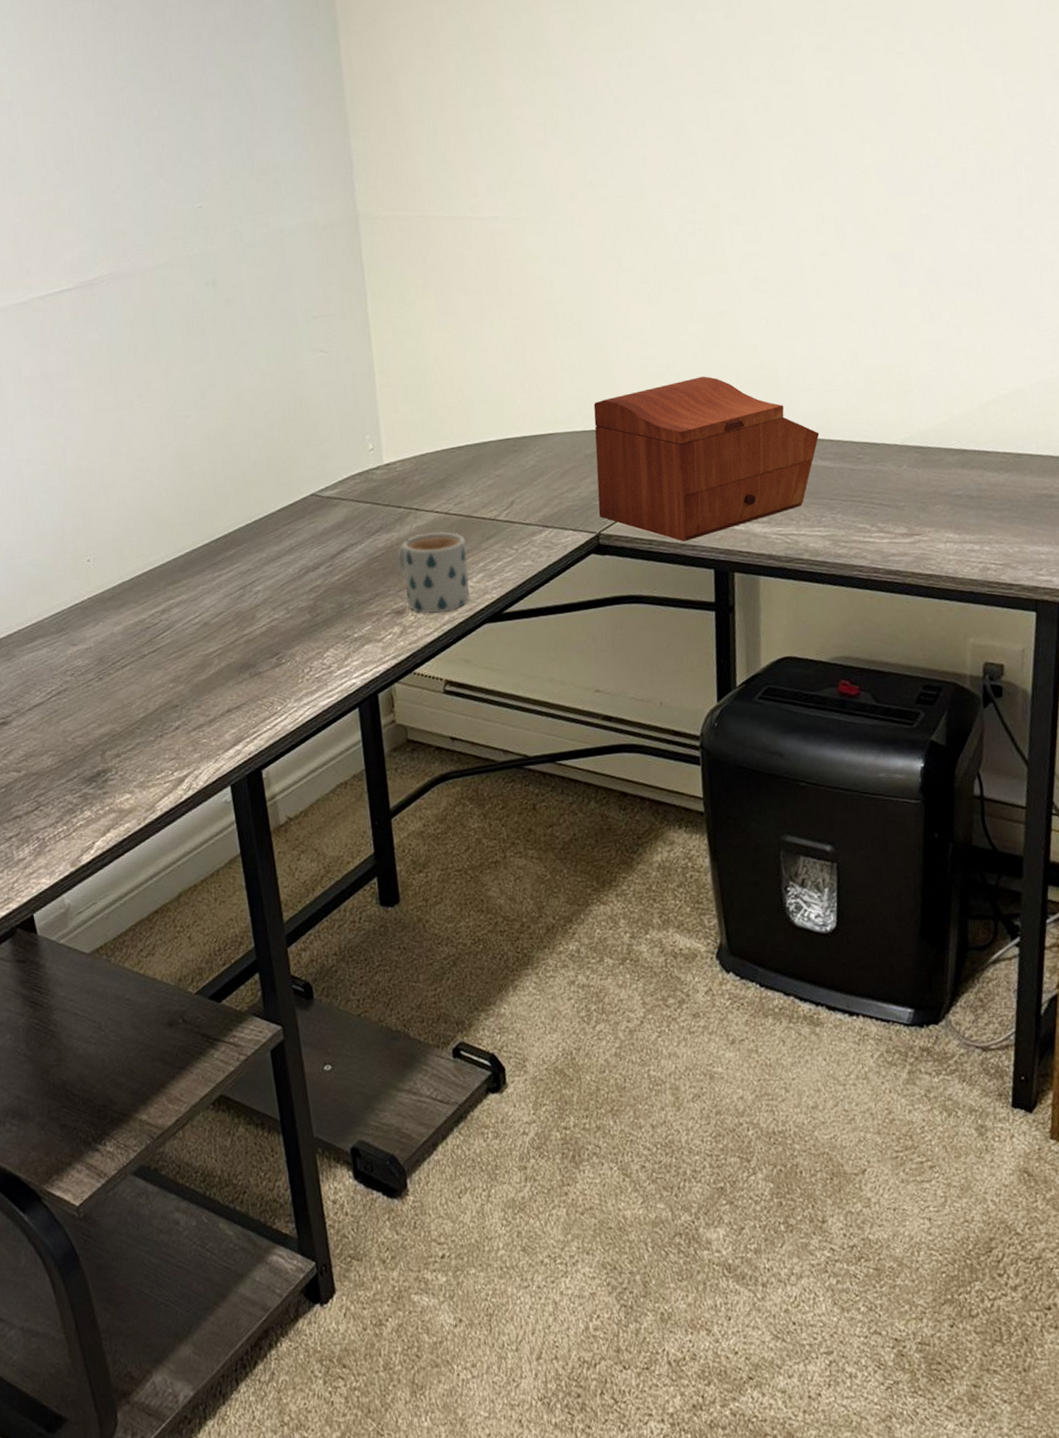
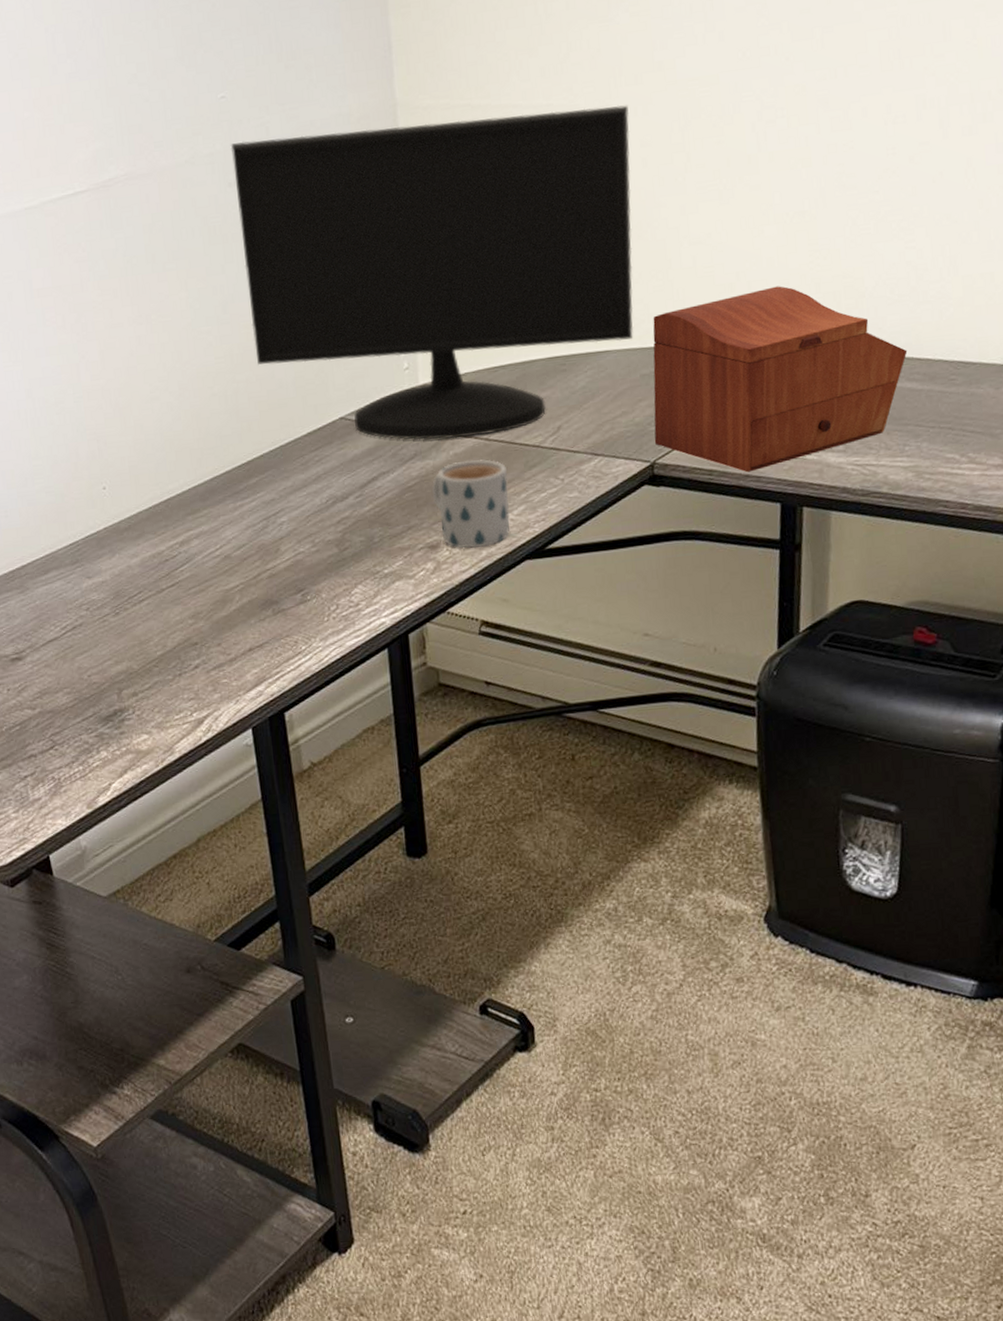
computer monitor: none [207,218,577,514] -> present [230,105,634,440]

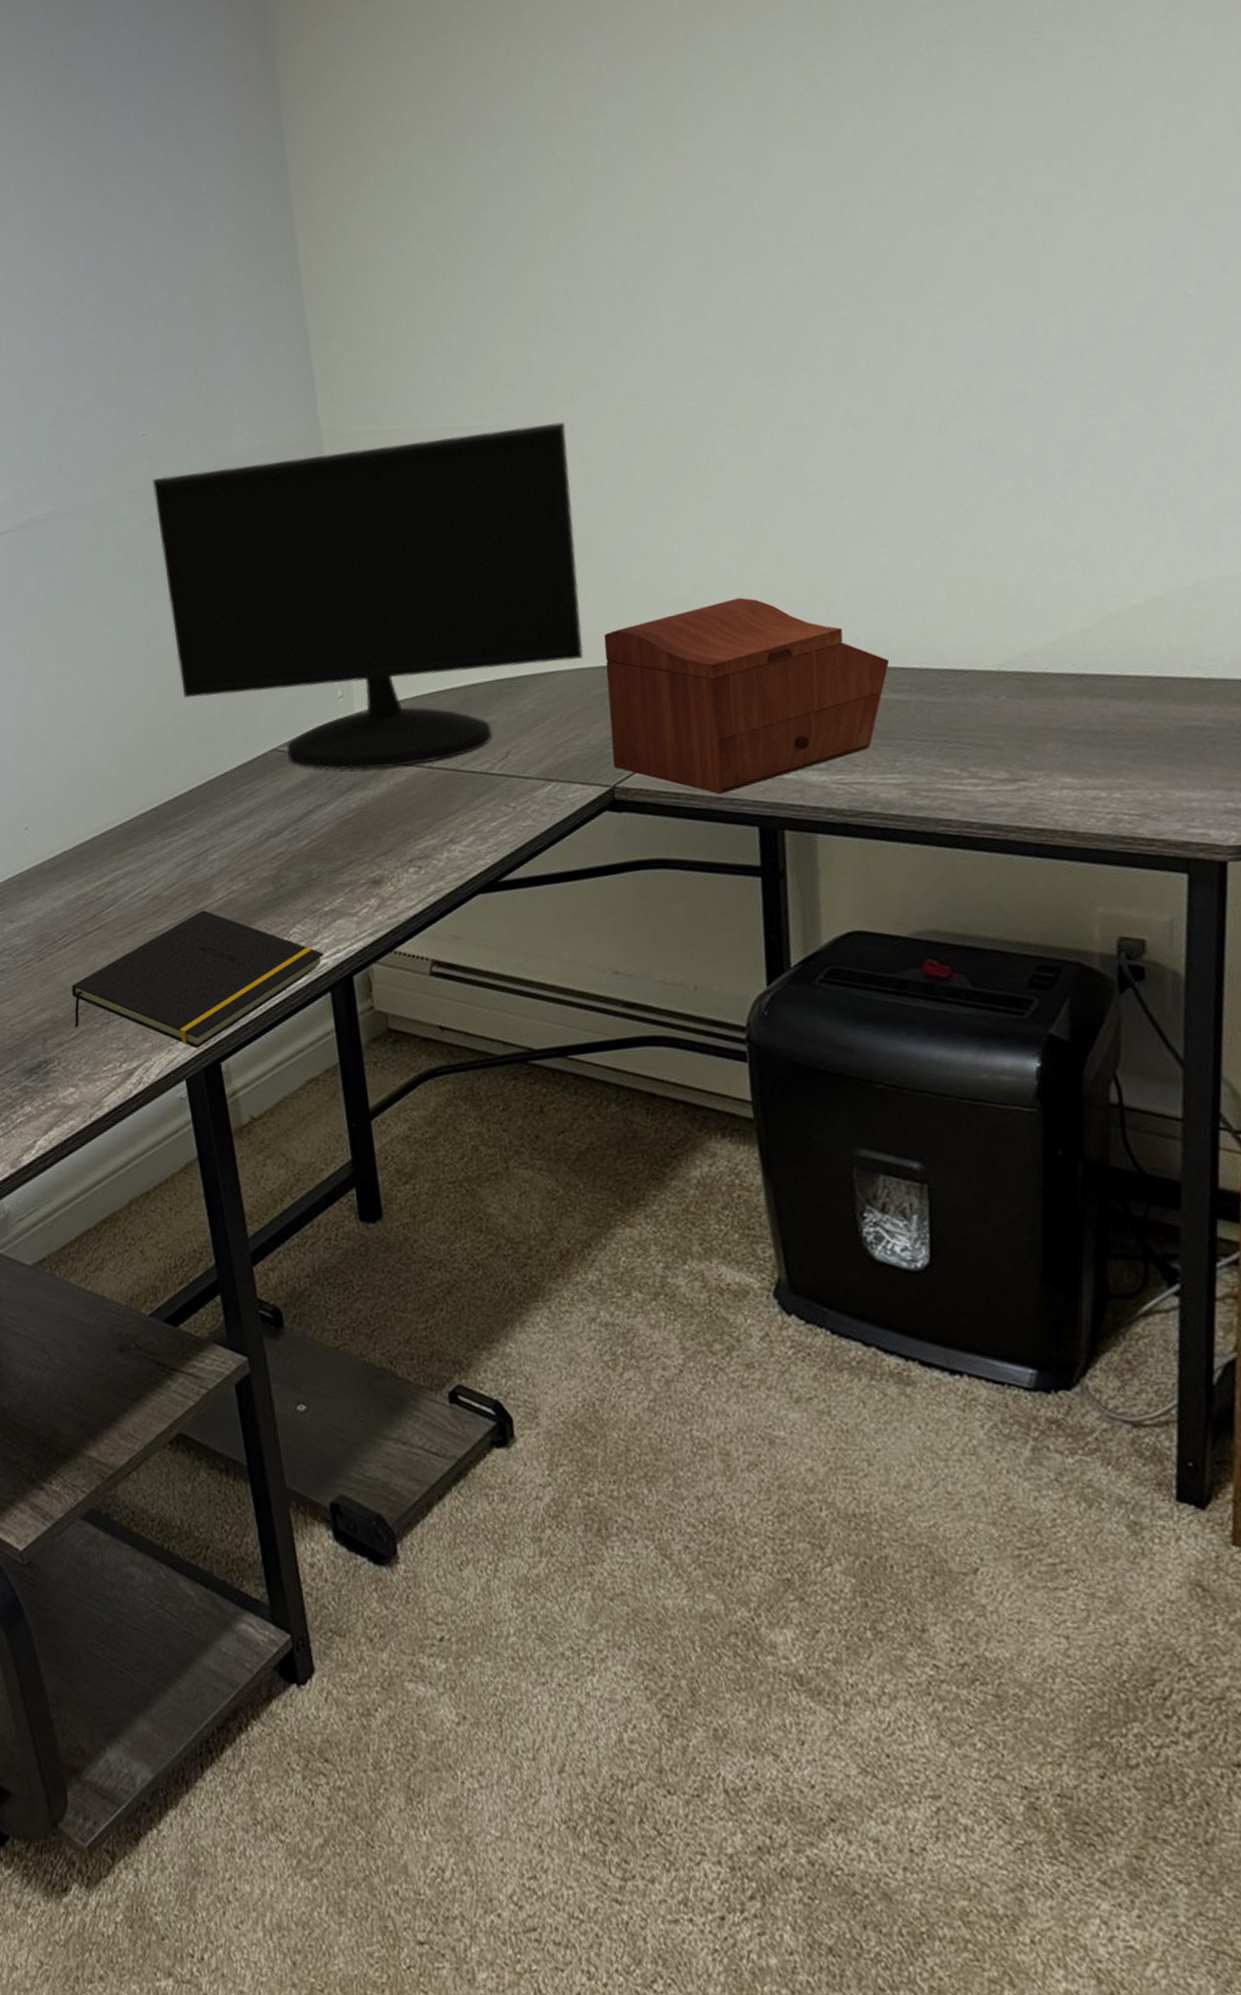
notepad: none [145,570,383,699] -> present [71,910,325,1048]
mug: present [431,459,511,549] -> none [372,788,460,883]

